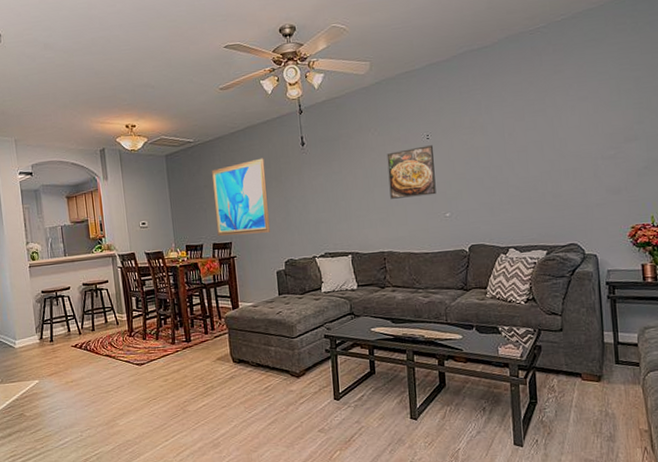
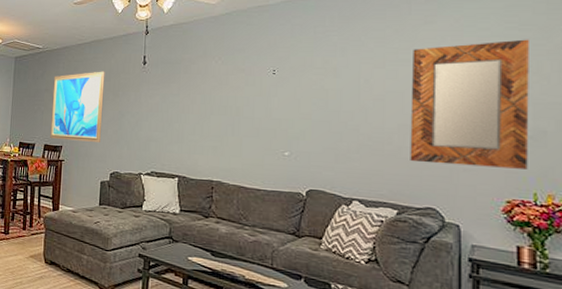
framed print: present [386,145,436,199] -> none [226,80,279,131]
home mirror: none [546,78,645,205] -> present [410,39,529,169]

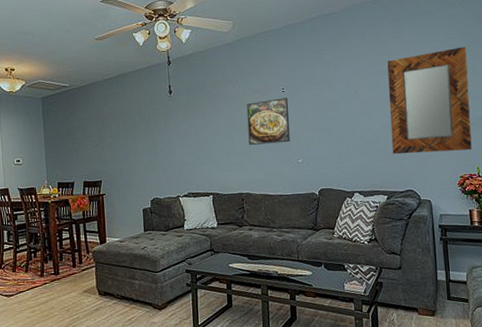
wall art: present [50,71,105,142] -> none [84,103,138,175]
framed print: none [226,80,279,131] -> present [246,98,290,145]

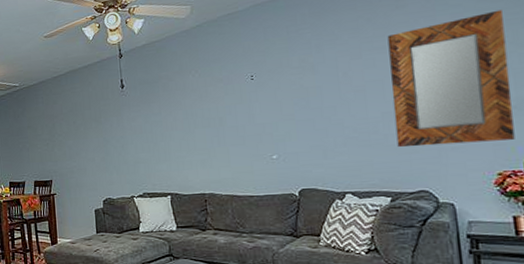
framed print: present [246,98,290,145] -> none [208,86,262,140]

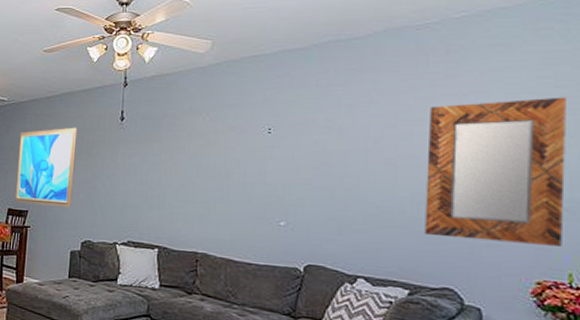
wall art: none [34,100,89,175] -> present [14,127,78,207]

